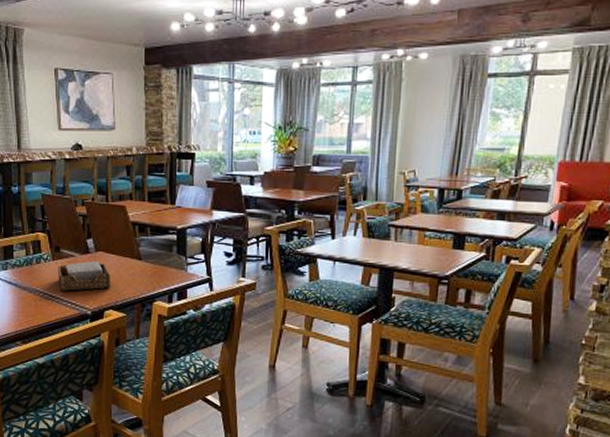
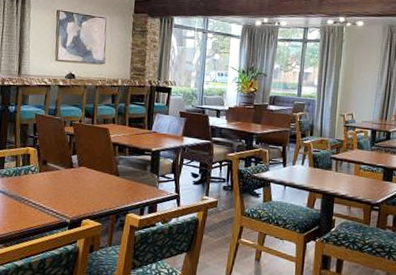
napkin holder: present [58,260,112,291] -> none [43,174,91,200]

